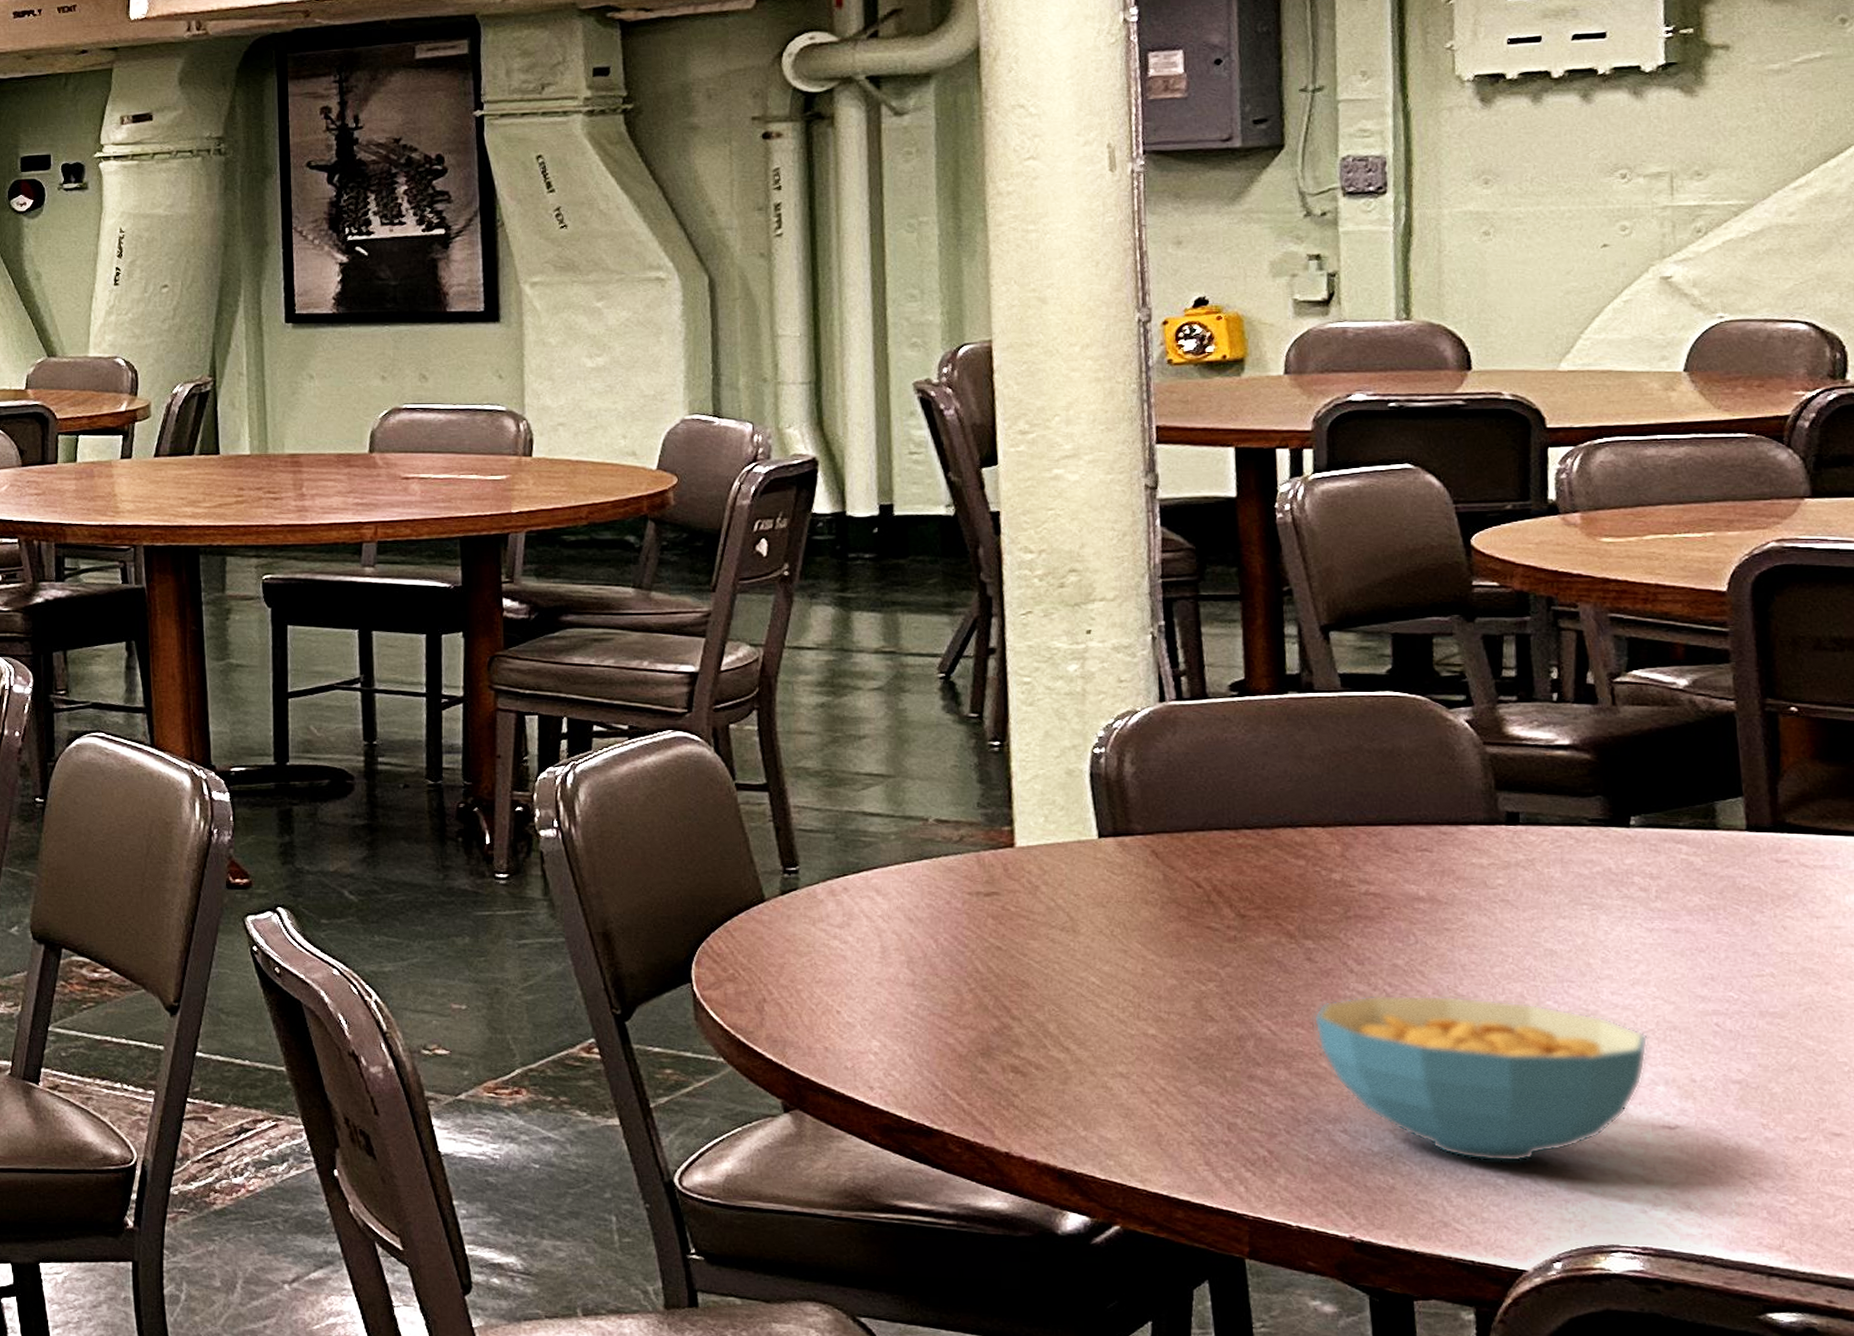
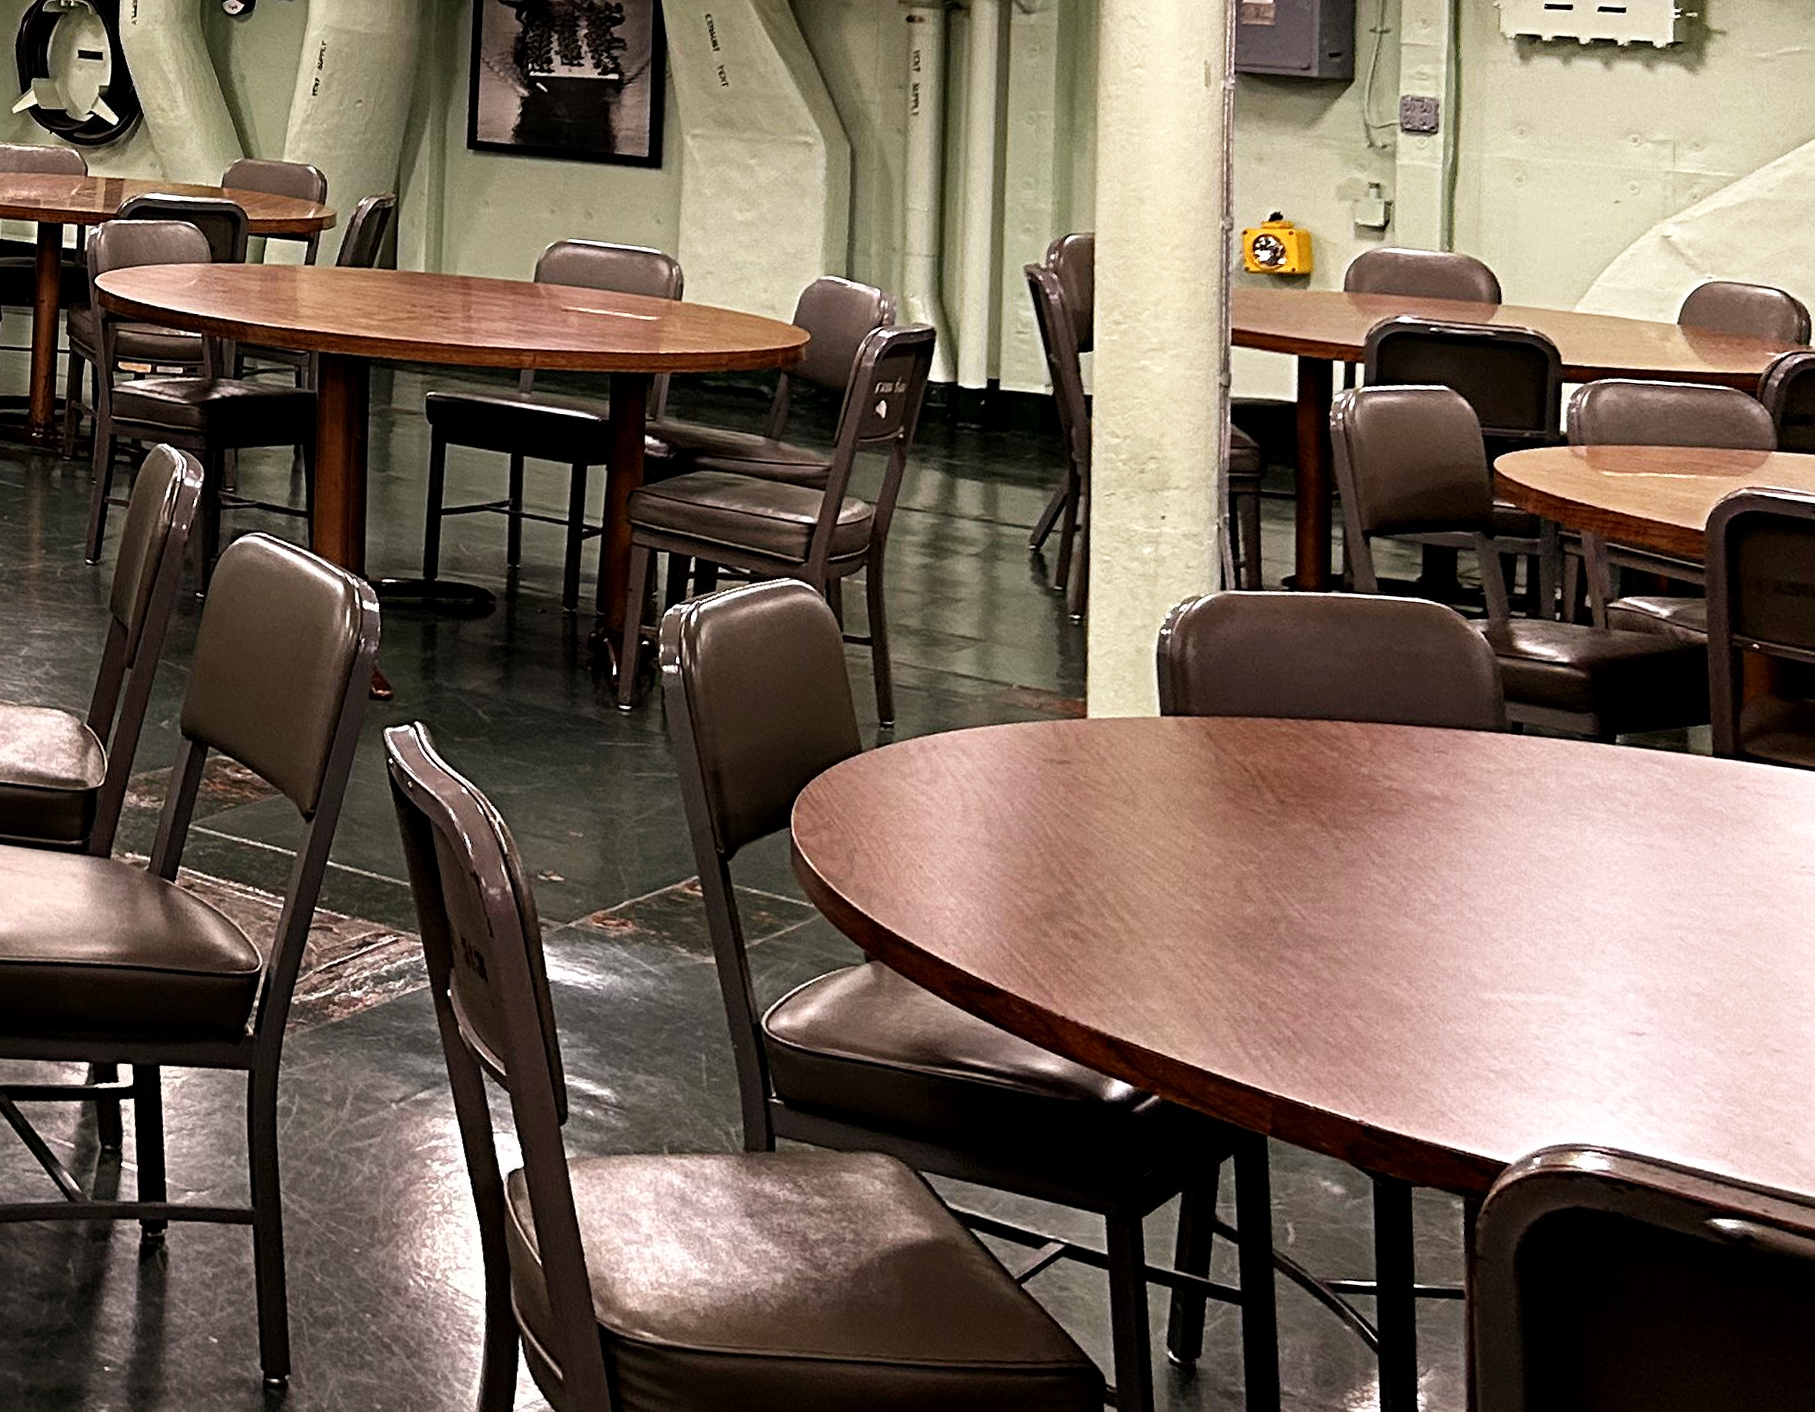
cereal bowl: present [1313,994,1648,1162] -> none [1338,887,1623,1058]

